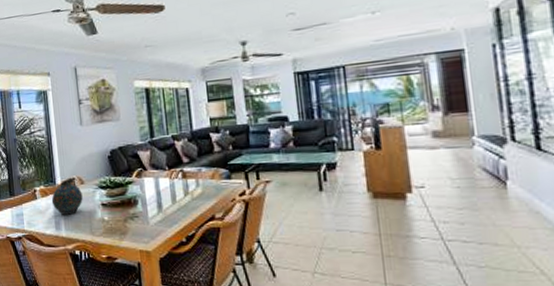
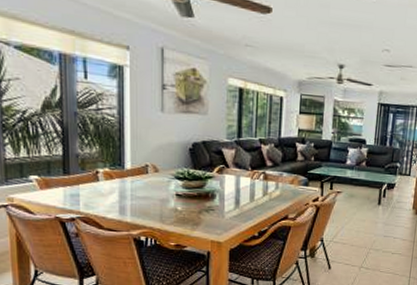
snuff bottle: present [51,177,83,215] -> none [117,163,155,201]

